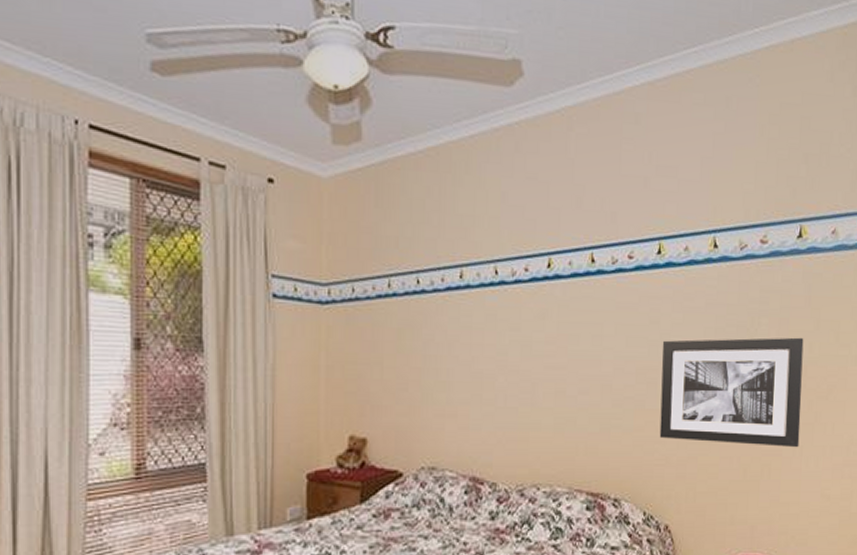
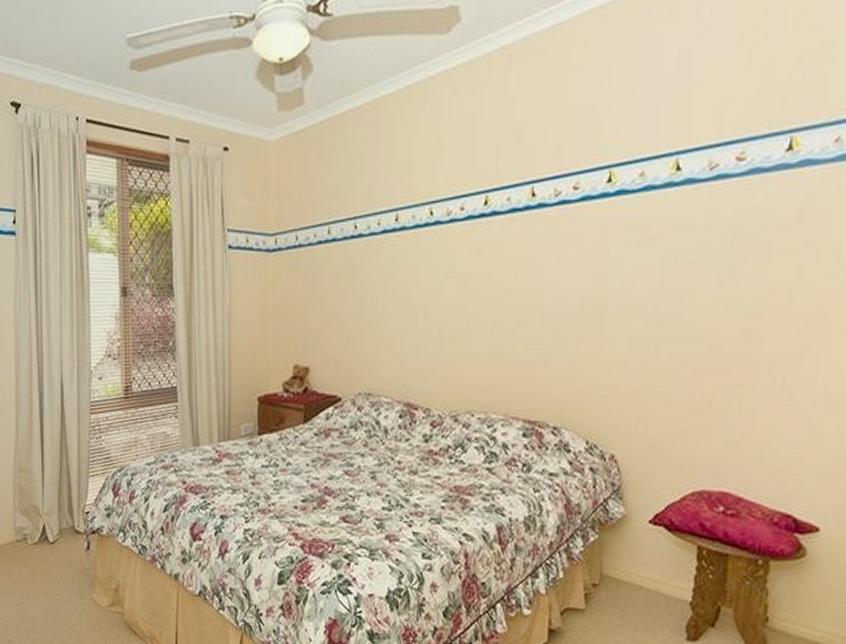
wall art: present [659,337,804,448] -> none [606,260,791,380]

